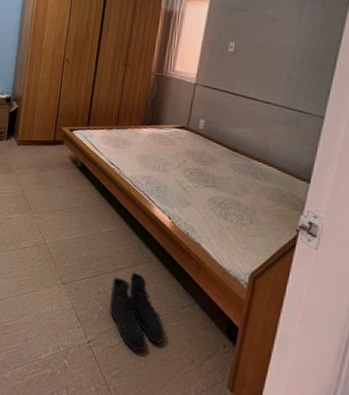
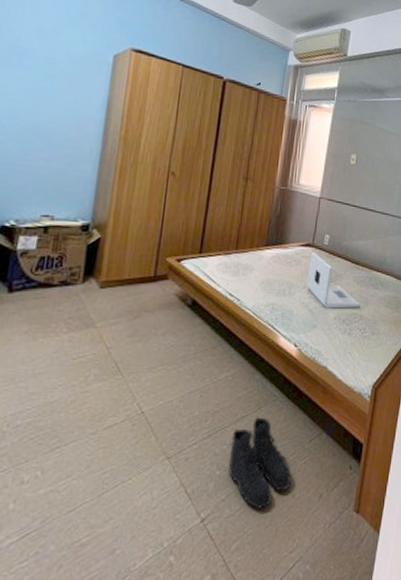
laptop: none [180,134,237,194] -> present [306,252,360,309]

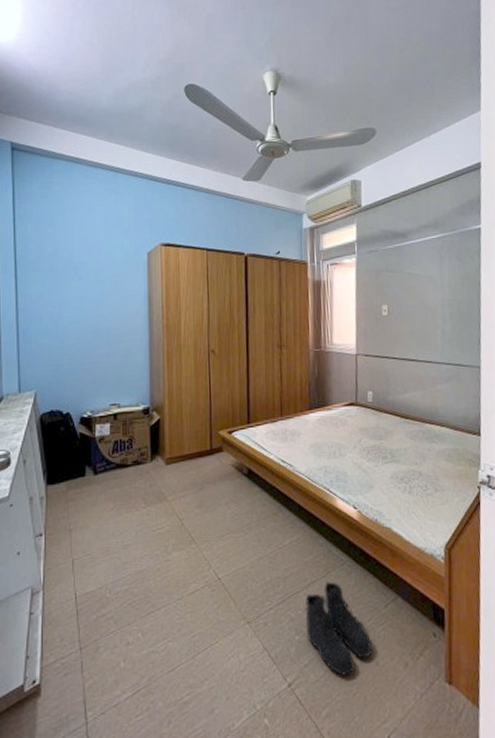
laptop: present [306,252,360,309] -> none [355,410,416,467]

